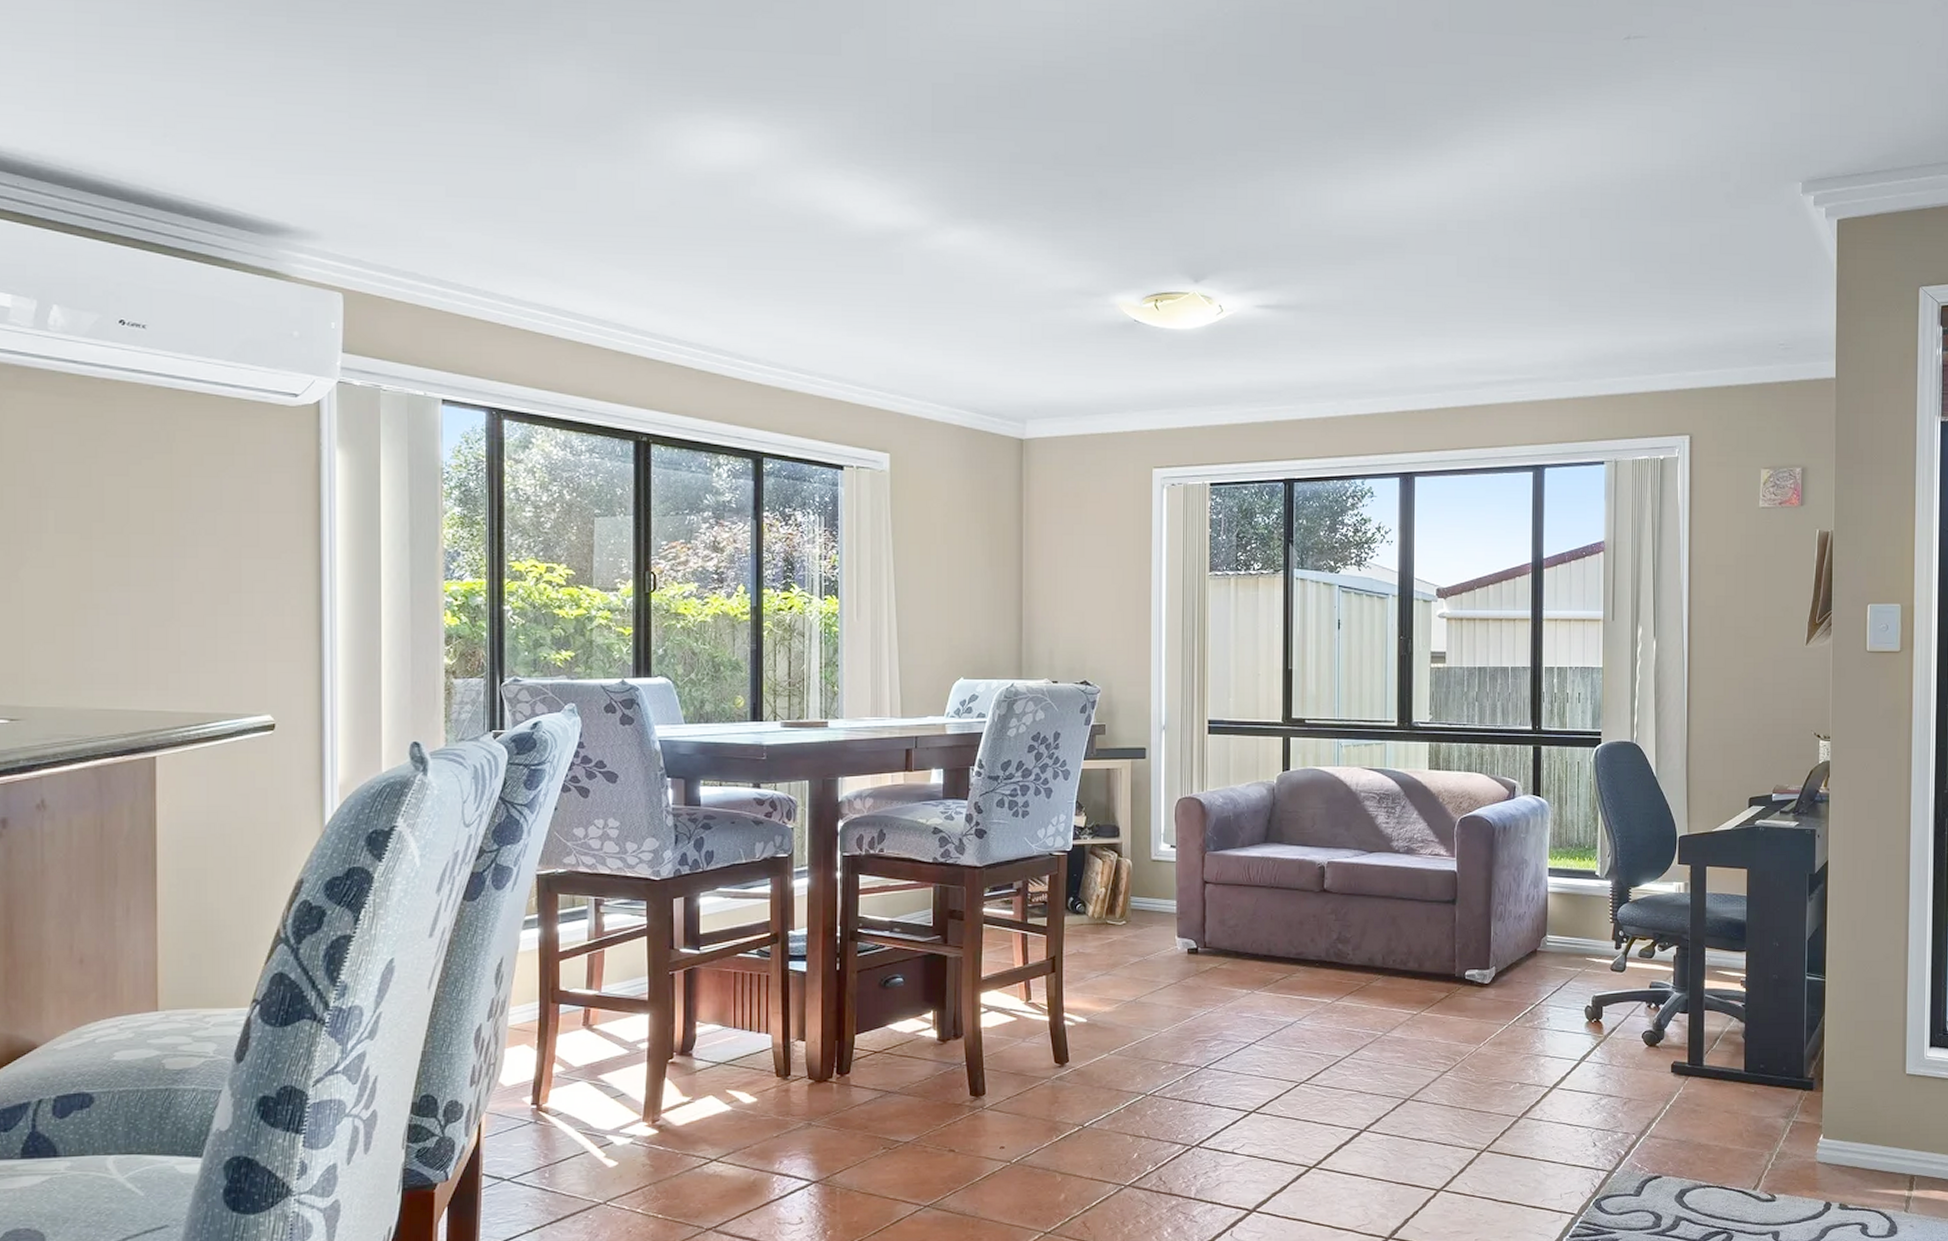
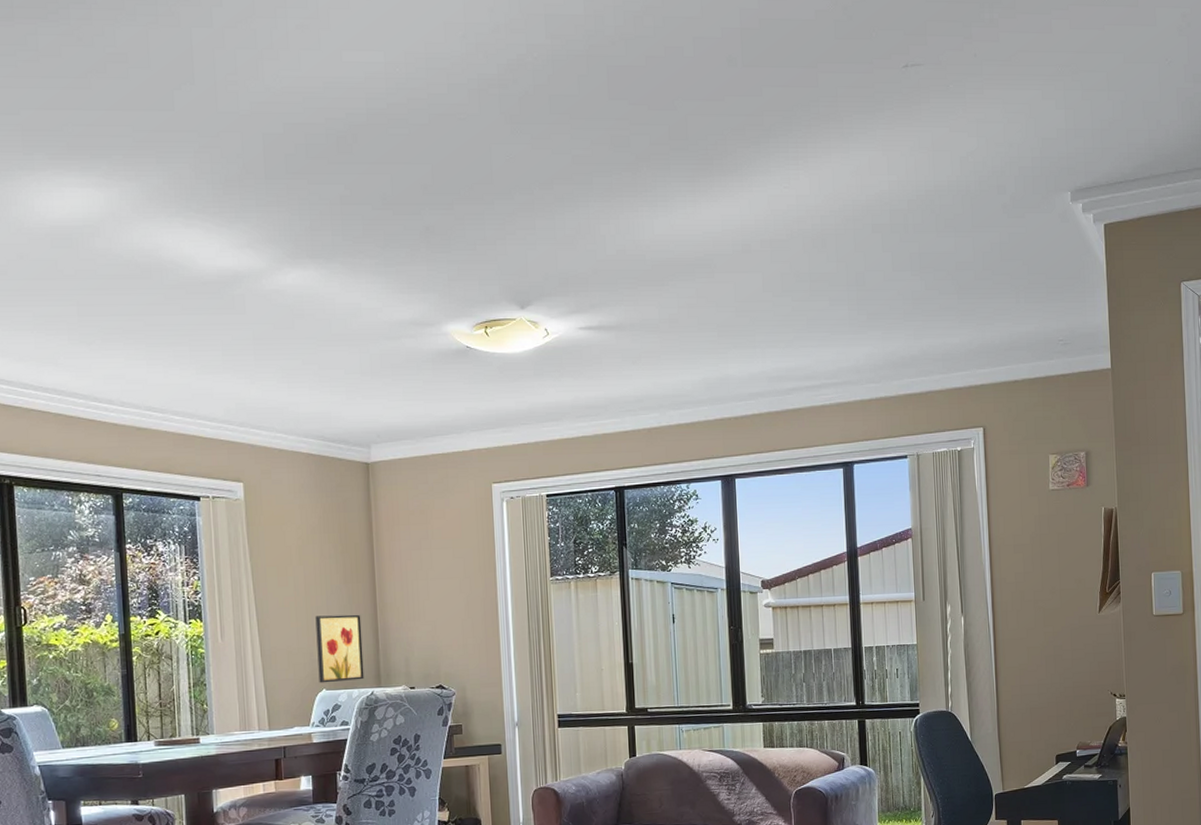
wall art: none [957,599,1005,671] -> present [315,614,364,684]

